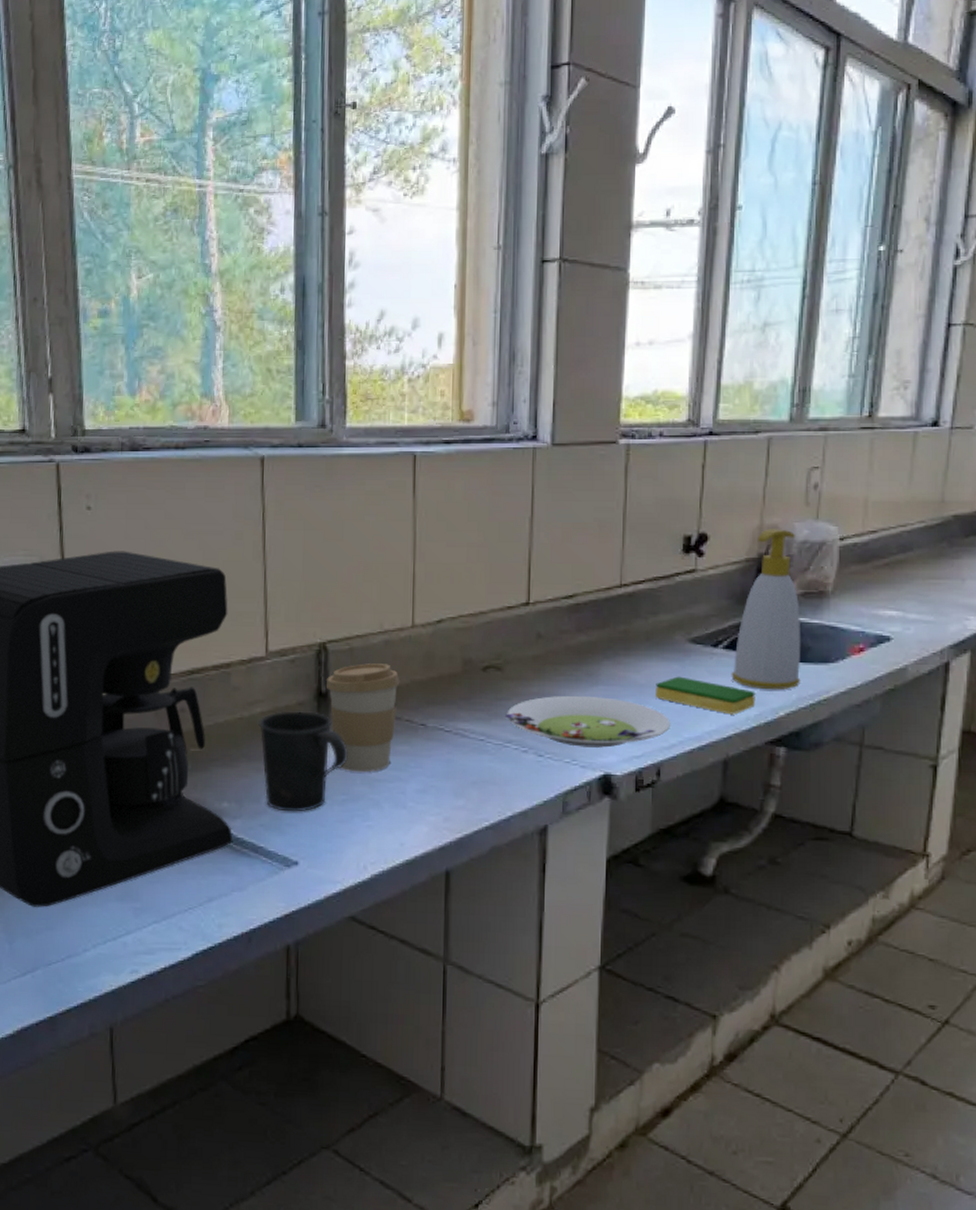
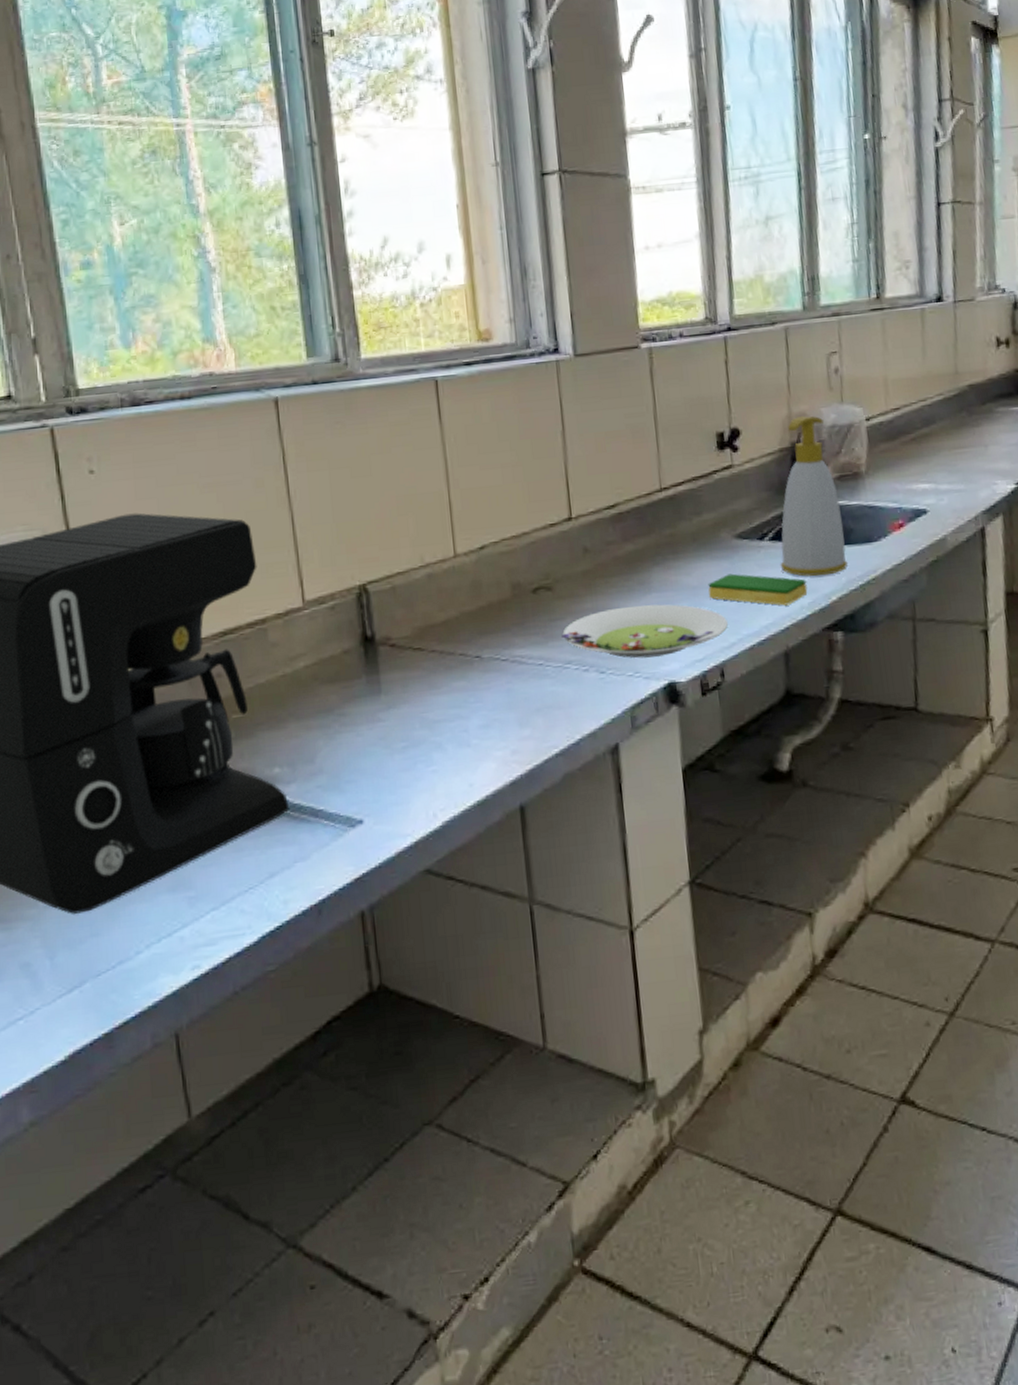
mug: present [258,711,348,812] -> none [303,658,403,769]
coffee cup: present [325,663,400,773] -> none [371,598,449,716]

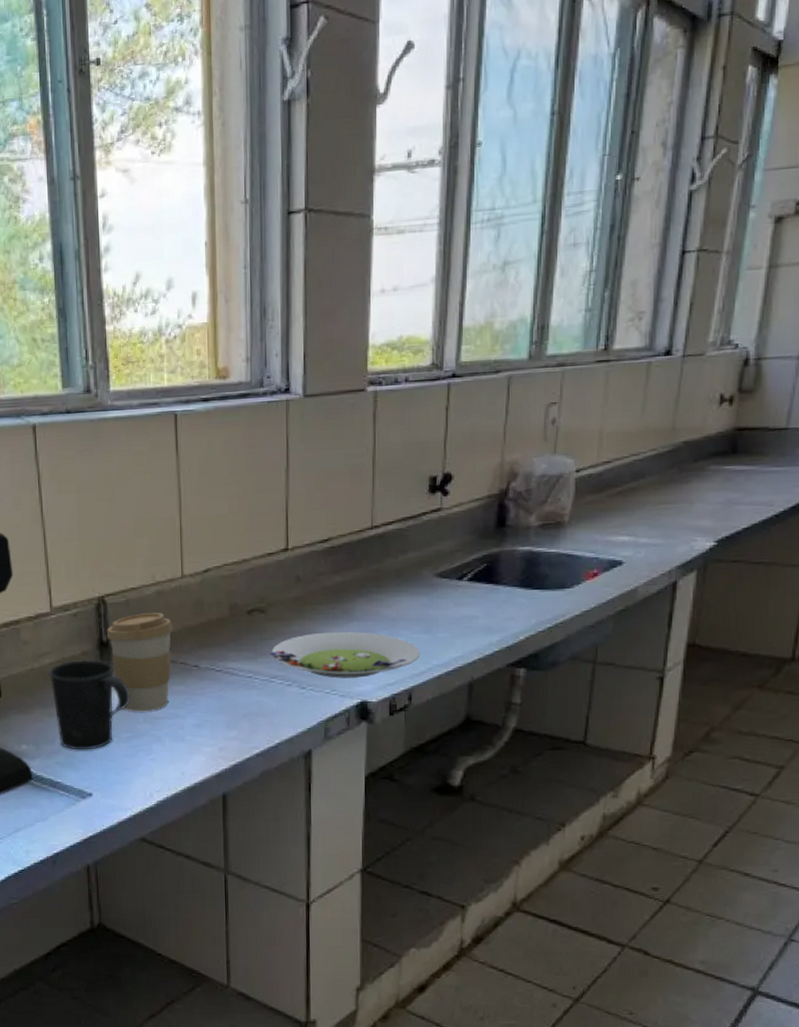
mug: none [303,658,403,769] -> present [48,660,130,750]
coffee cup: none [371,598,449,716] -> present [106,613,173,712]
dish sponge: present [708,573,808,606] -> none [406,609,498,641]
soap bottle: present [780,416,849,577] -> none [475,465,540,617]

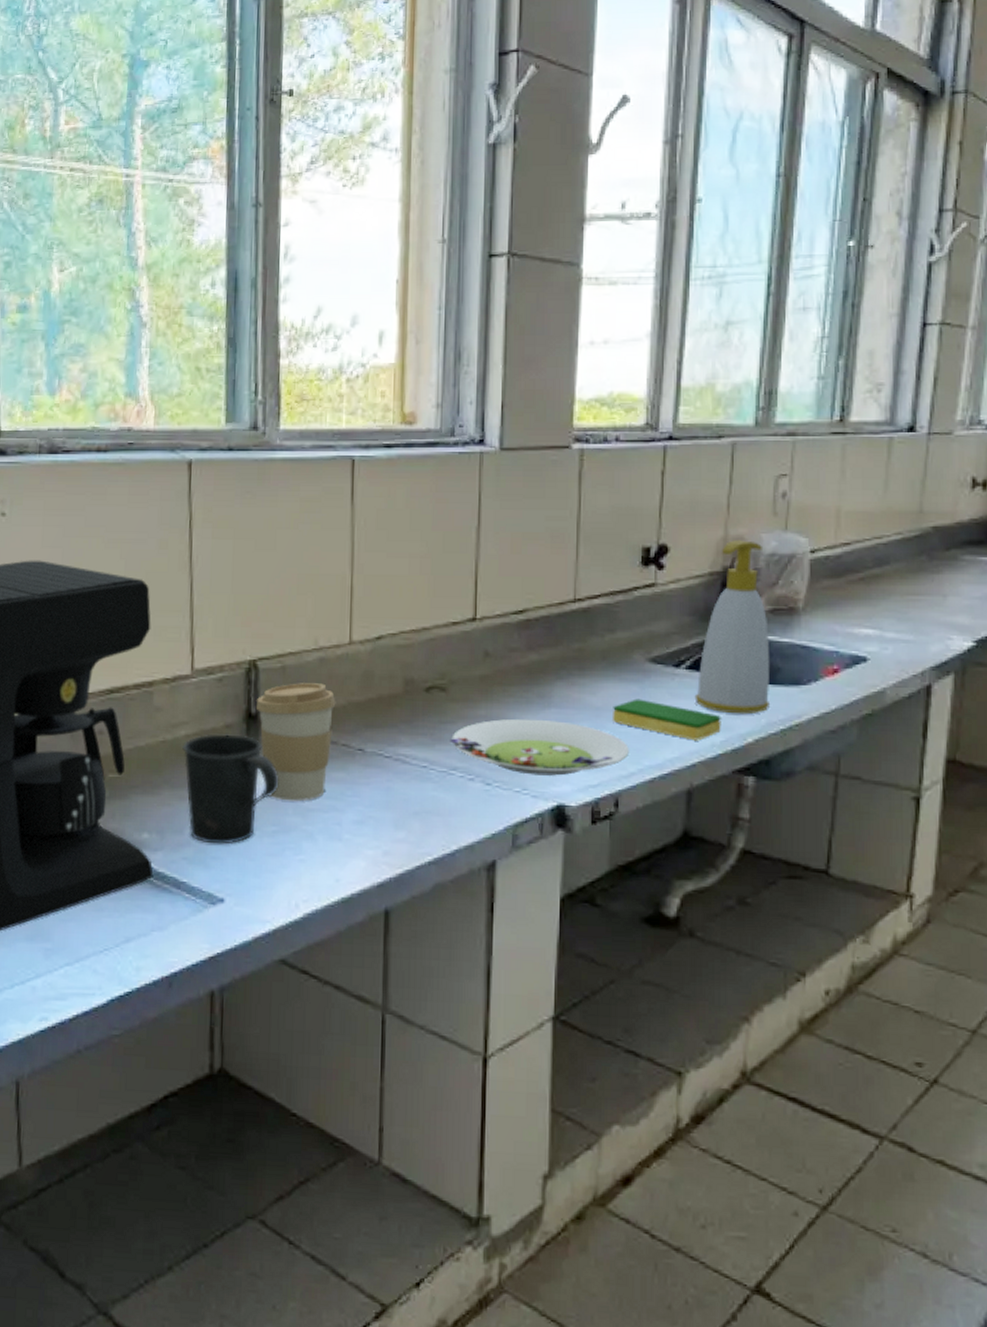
dish sponge: none [406,609,498,641] -> present [613,698,721,741]
soap bottle: none [475,465,540,617] -> present [694,540,771,715]

